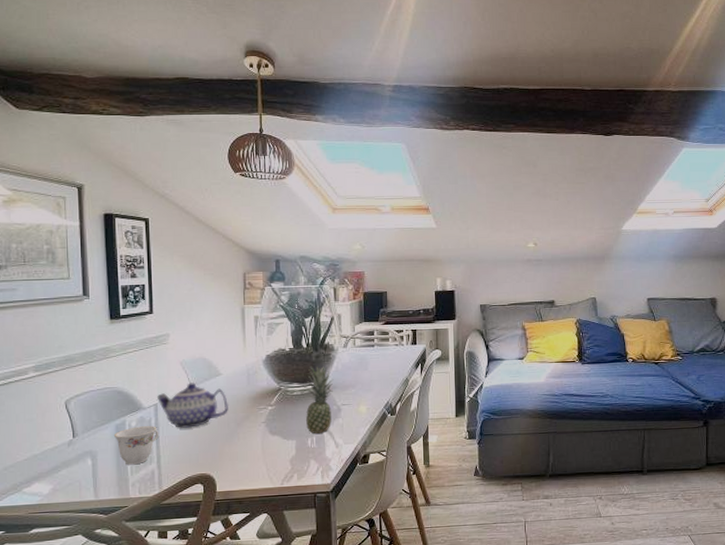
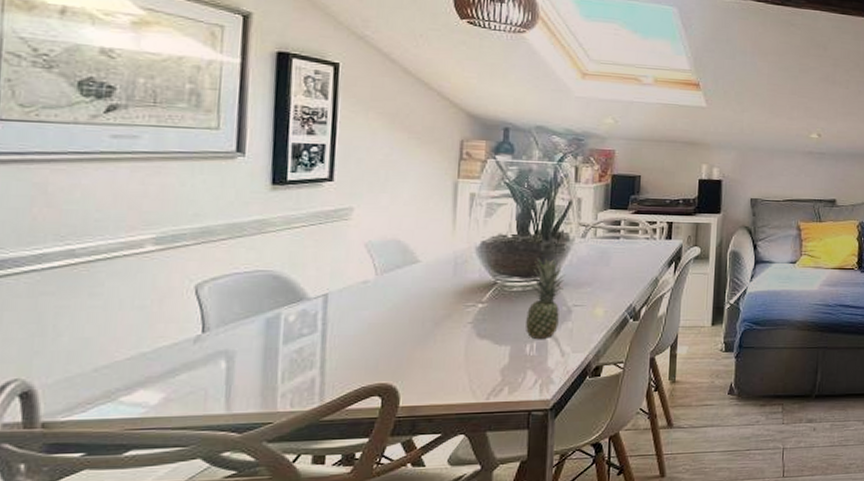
teacup: present [113,426,159,465] -> none [261,321,326,370]
teapot: present [156,382,229,428] -> none [327,270,427,326]

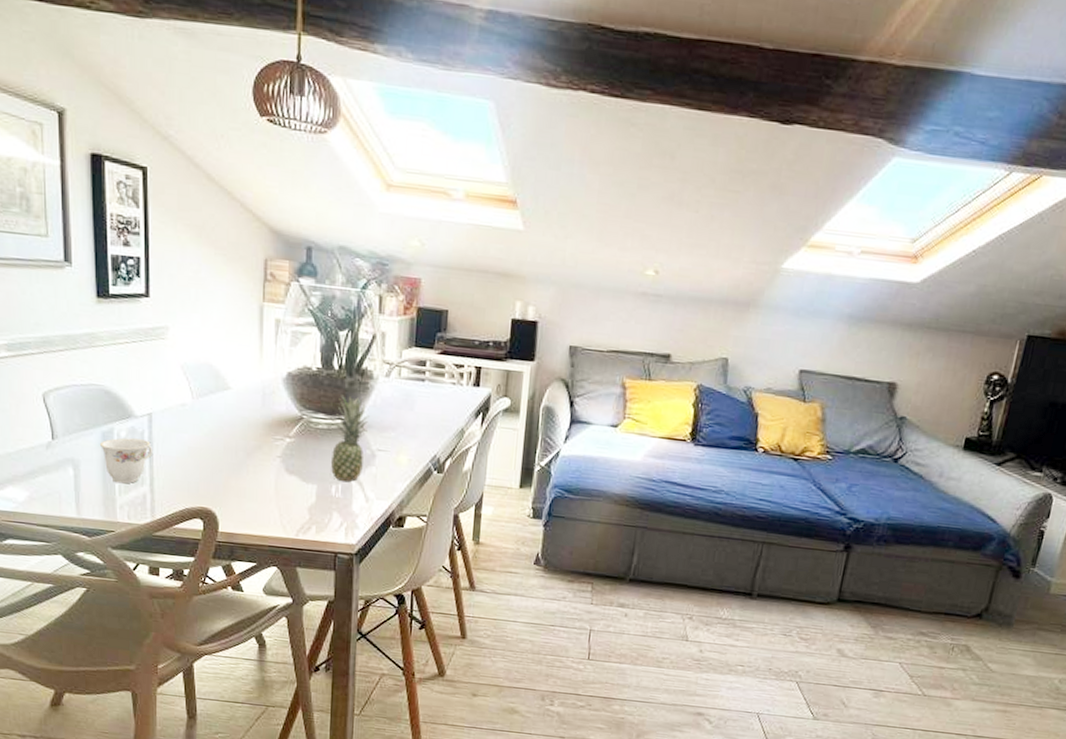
teacup: none [261,321,326,370] -> present [99,437,152,484]

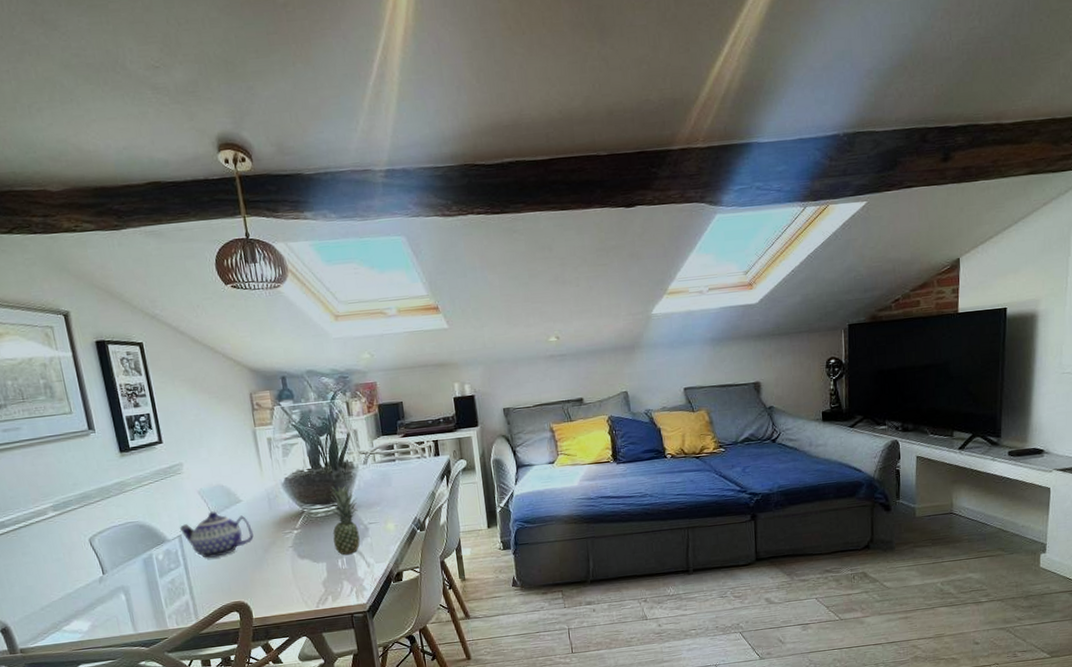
teacup: present [99,437,152,484] -> none [142,557,188,598]
teapot: none [151,393,239,450] -> present [179,511,254,558]

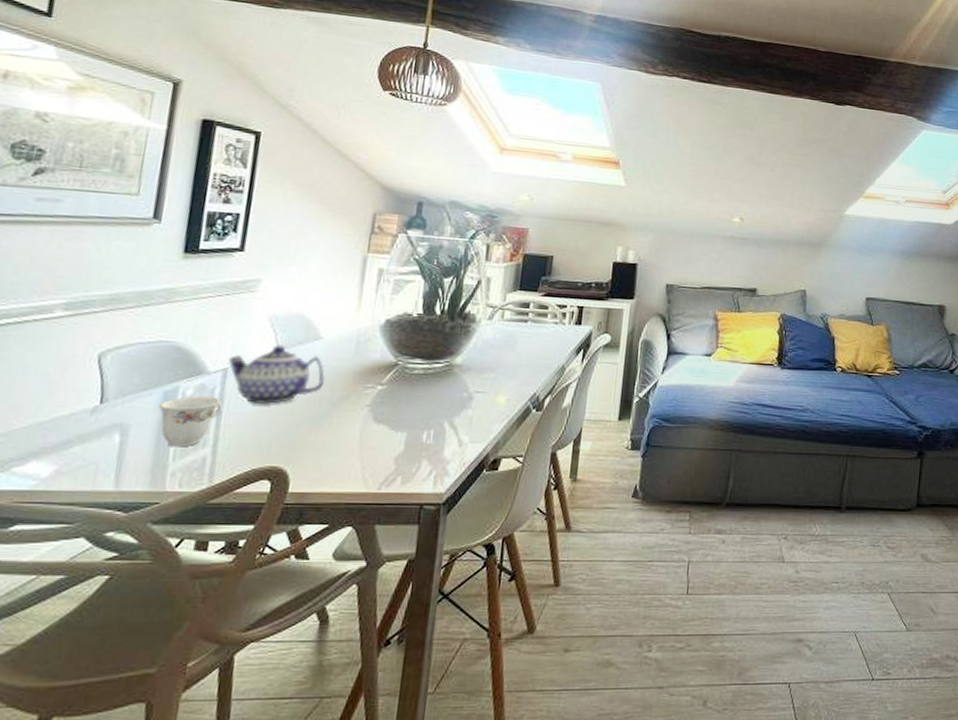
teacup: none [142,557,188,598] -> present [158,396,222,447]
fruit: present [330,484,360,555] -> none [424,339,469,426]

